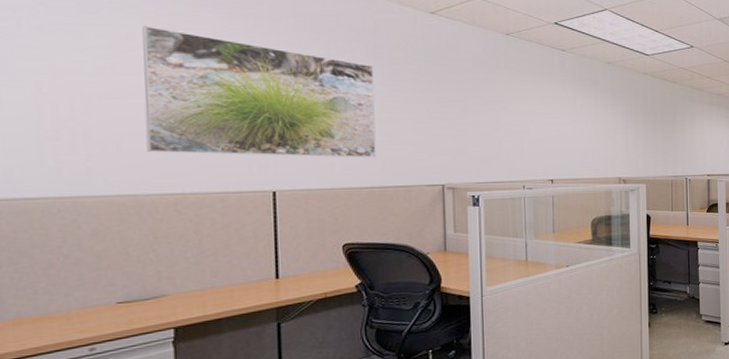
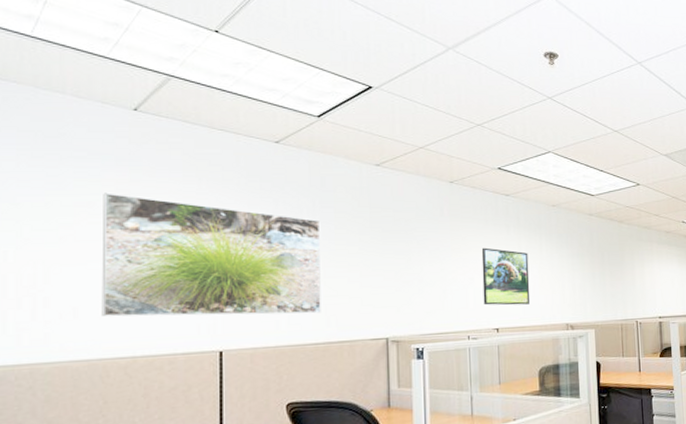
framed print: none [537,101,585,158] -> present [481,247,530,306]

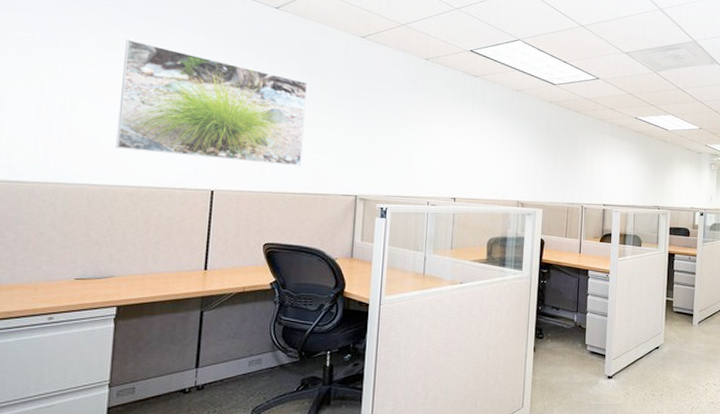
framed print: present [481,247,530,306] -> none [444,122,490,179]

